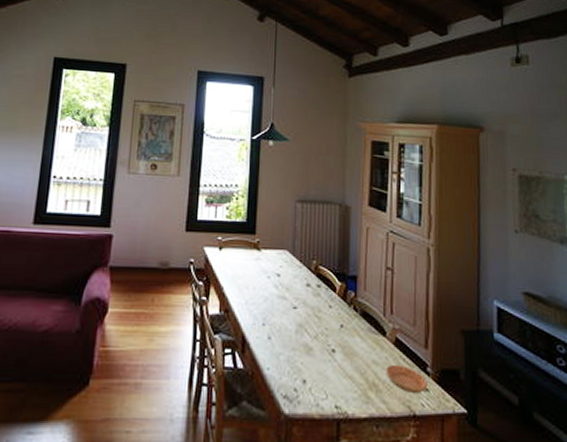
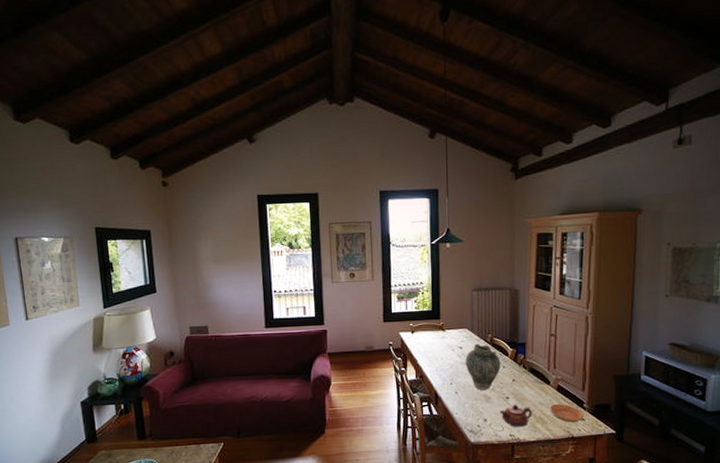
vase: none [282,271,326,337] -> present [465,343,501,390]
teapot: none [324,361,365,396] -> present [500,404,533,428]

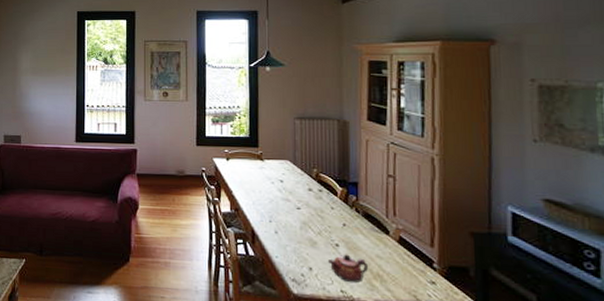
vase: present [465,343,501,390] -> none [286,178,328,233]
saucer: present [551,403,583,422] -> none [391,259,434,285]

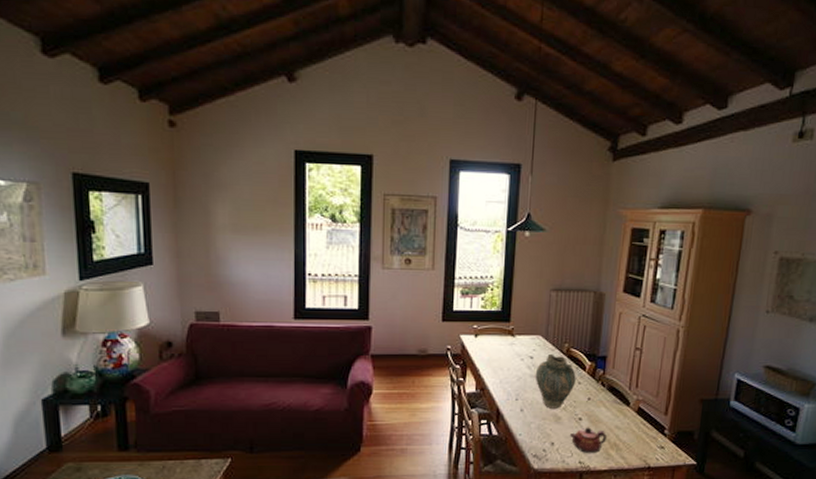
vase: none [286,178,328,233] -> present [535,353,576,409]

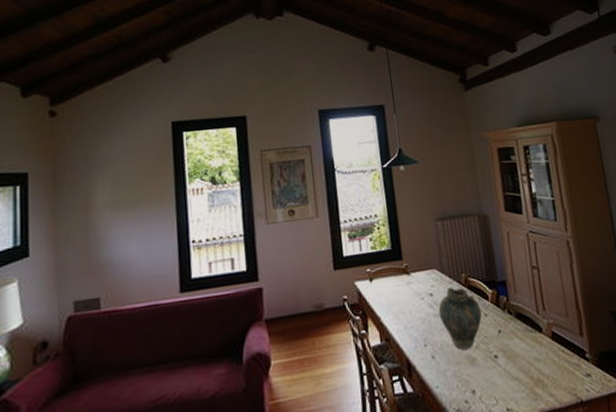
teapot: present [570,427,608,454] -> none [490,364,530,398]

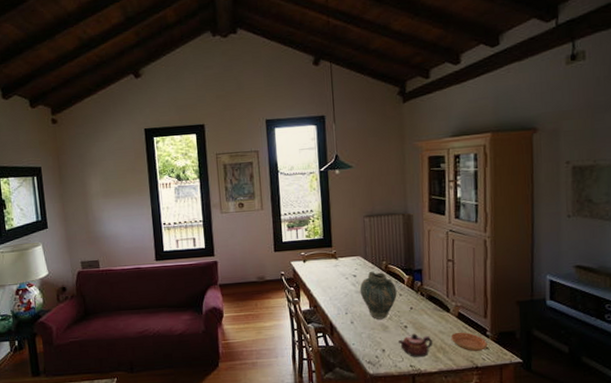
teapot: none [490,364,530,398] -> present [399,333,433,358]
saucer: none [548,356,589,382] -> present [452,332,487,351]

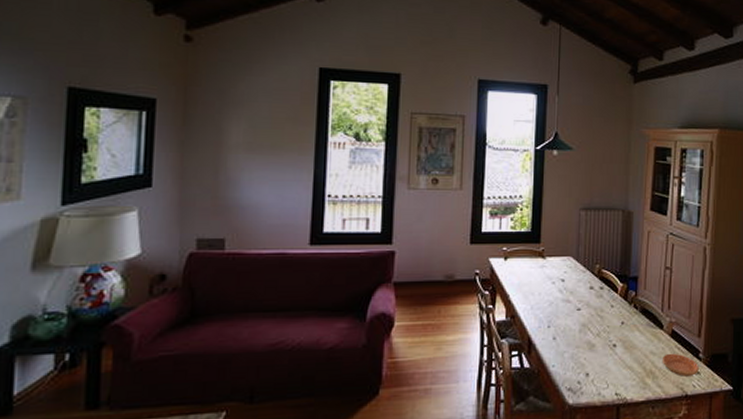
vase: present [359,271,397,319] -> none [567,275,608,335]
teapot: present [399,333,433,358] -> none [605,354,643,384]

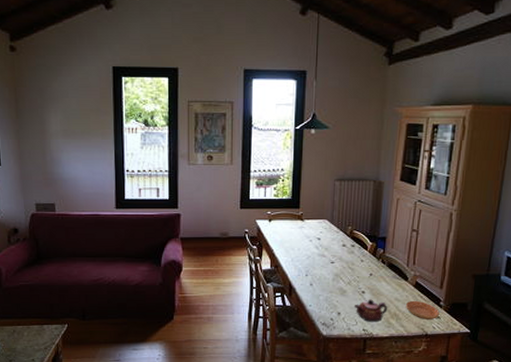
teapot: none [605,354,643,384] -> present [355,299,388,323]

